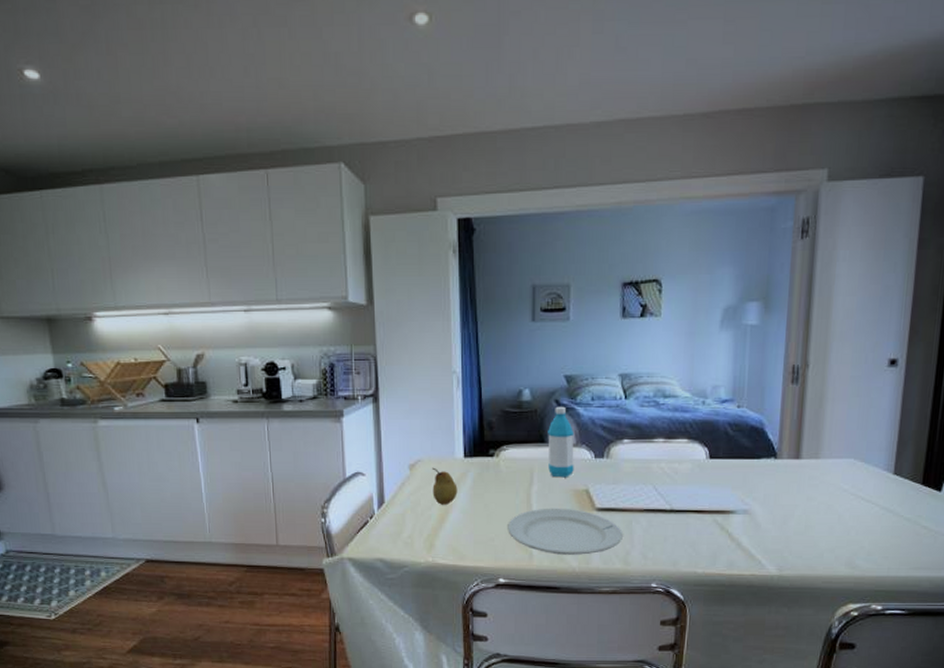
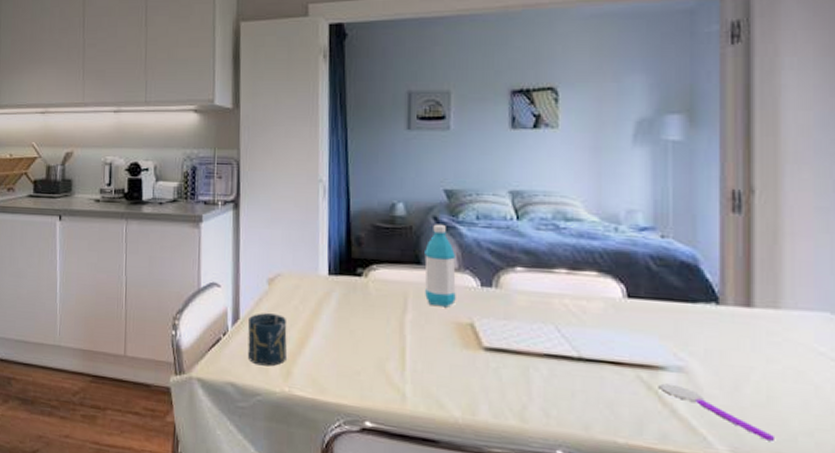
cup: none [393,496,429,541] -> present [247,313,287,367]
fruit: present [432,467,458,505] -> none [292,283,320,327]
plate: present [508,508,623,555] -> none [376,341,518,404]
spoon: none [730,524,808,559] -> present [660,383,774,441]

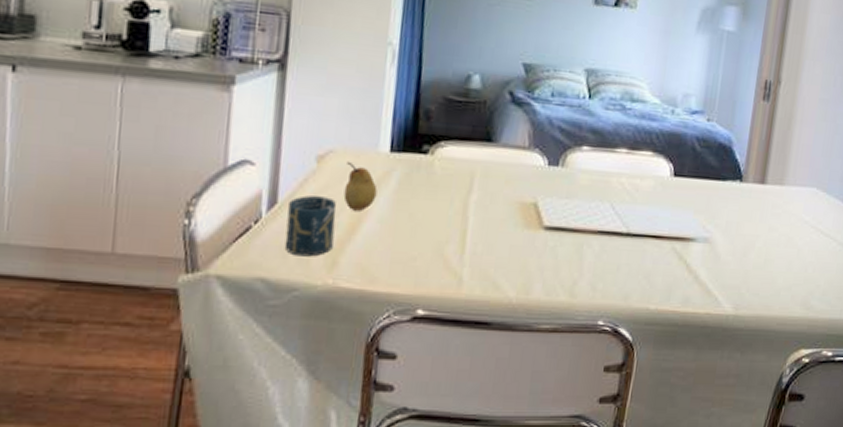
fruit: none [292,283,320,327] -> present [343,161,377,211]
water bottle: present [424,224,456,307] -> none [492,99,527,187]
spoon: present [660,383,774,441] -> none [689,253,765,297]

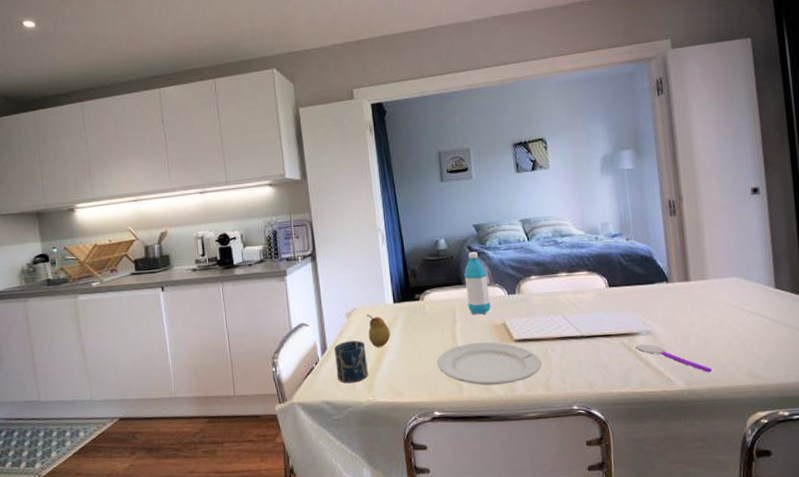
plate: none [435,222,572,283] -> present [437,341,542,386]
water bottle: none [492,99,527,187] -> present [464,251,491,315]
spoon: none [689,253,765,297] -> present [637,344,712,372]

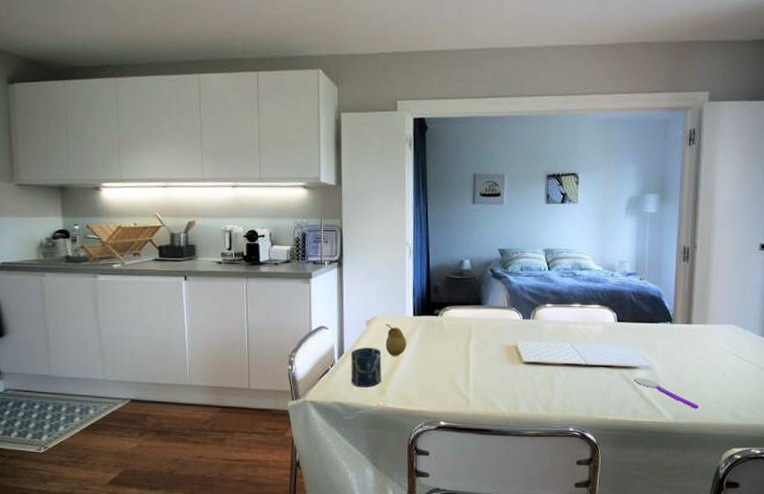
plate: present [437,341,542,386] -> none [448,360,546,402]
water bottle: present [464,251,491,315] -> none [484,275,506,335]

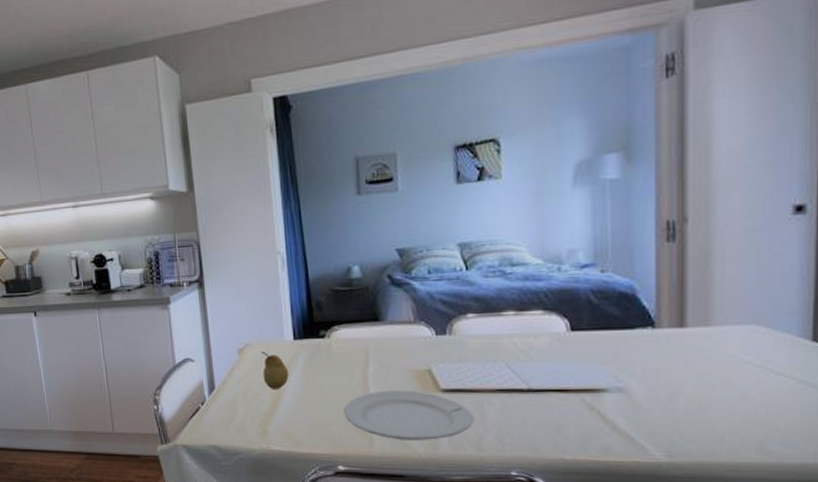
cup: present [351,347,382,388] -> none [223,380,262,428]
plate: none [448,360,546,402] -> present [344,390,474,440]
spoon: present [635,377,698,408] -> none [602,403,704,443]

